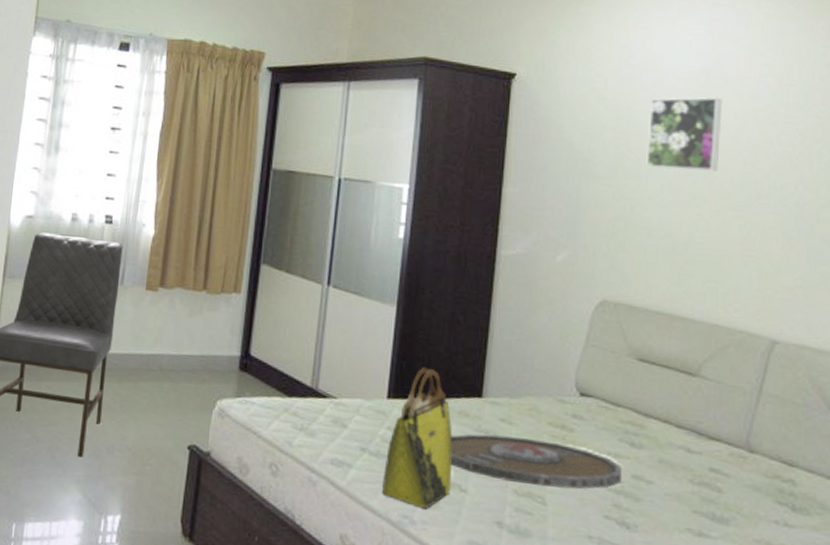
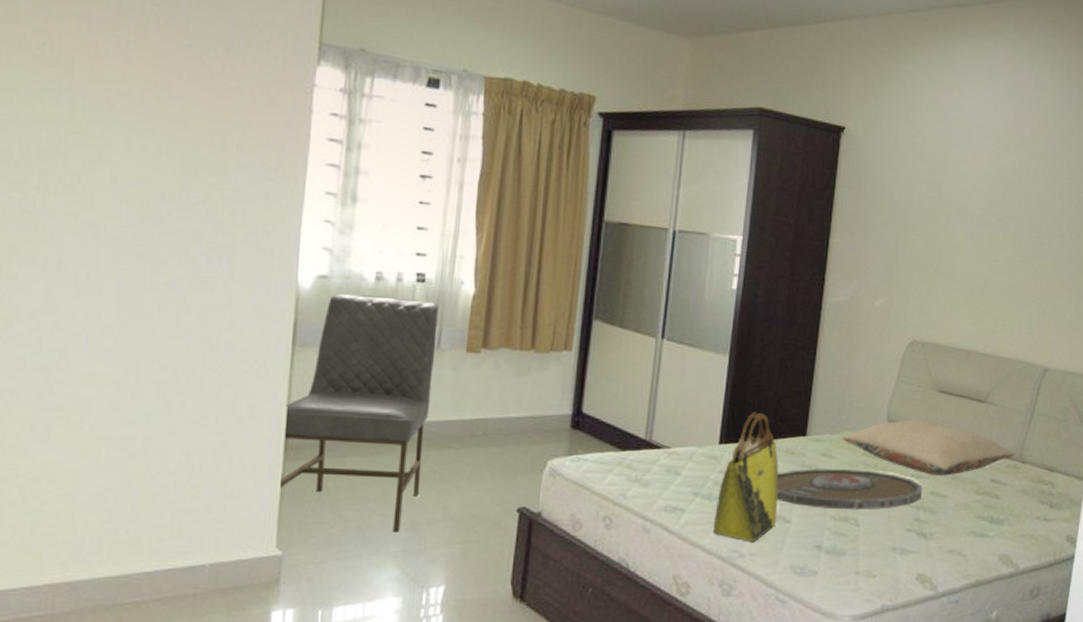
pillow: none [524,388,739,458] -> present [843,419,1015,476]
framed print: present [646,97,723,172] -> none [954,154,1019,223]

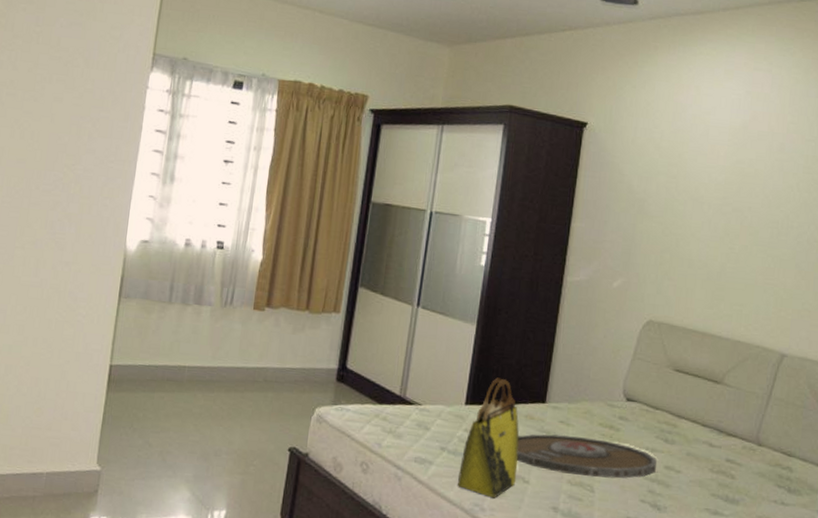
chair: present [280,294,439,533] -> none [103,256,233,460]
pillow: present [843,419,1015,476] -> none [580,394,751,452]

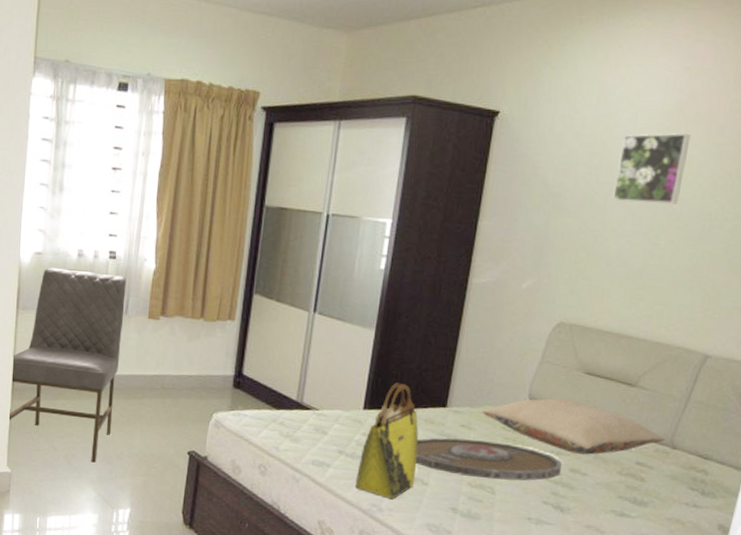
chair: none [103,256,233,460] -> present [9,267,127,463]
pillow: none [580,394,751,452] -> present [482,398,665,455]
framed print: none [691,148,756,213] -> present [612,133,691,205]

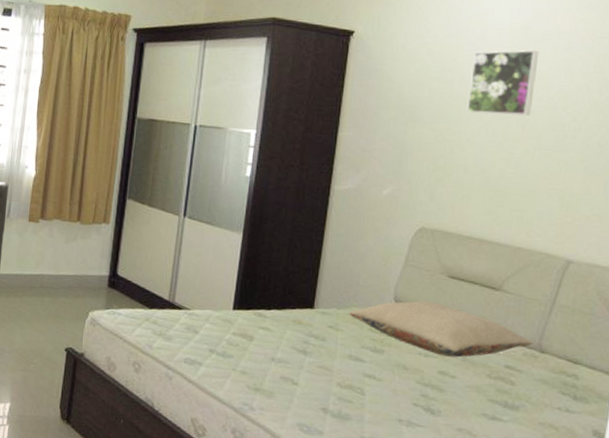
tote bag: present [354,382,419,499] -> none [226,284,288,399]
serving tray: present [415,437,562,482] -> none [285,338,431,383]

